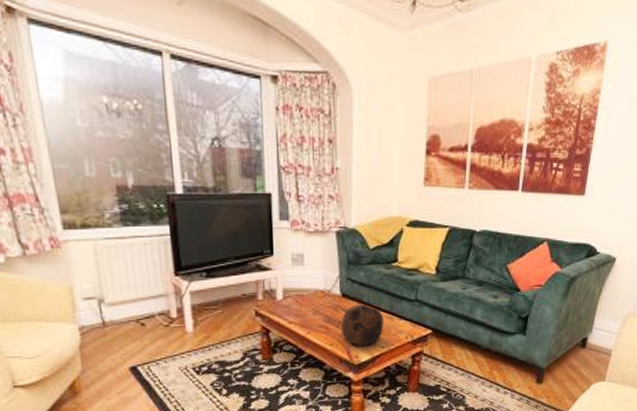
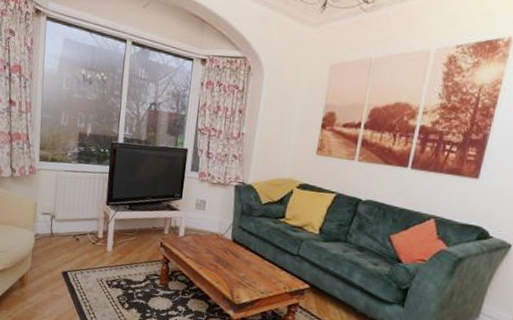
soccer ball: present [341,304,383,346] -> none [228,250,266,289]

